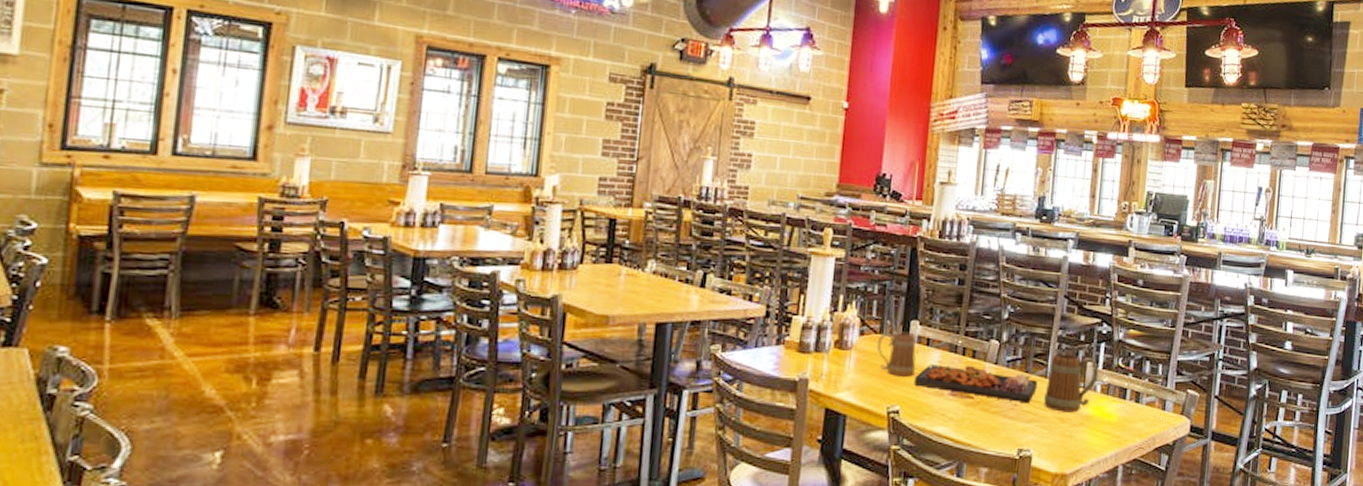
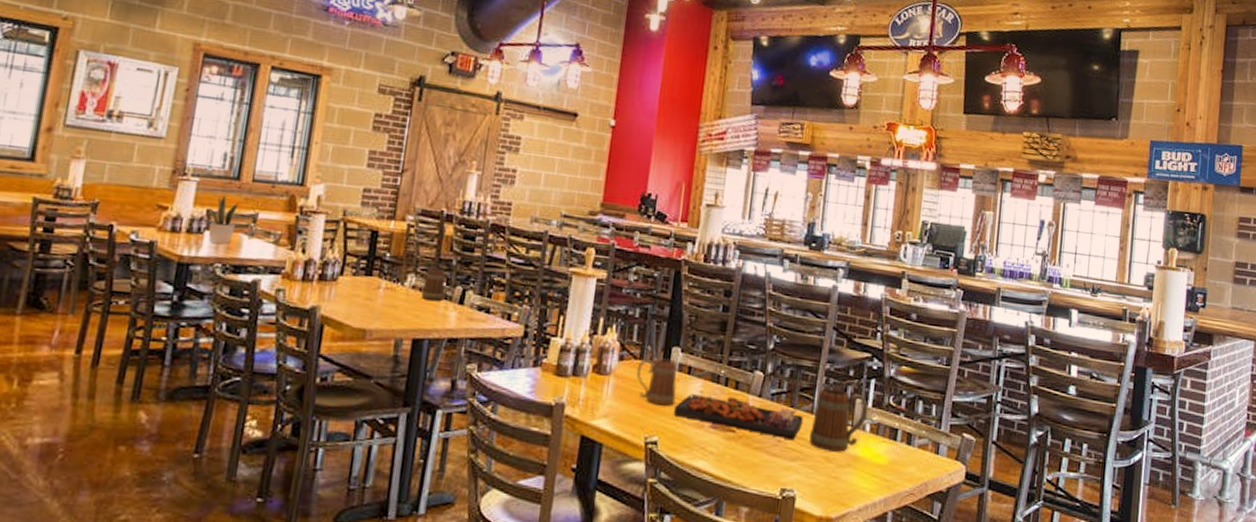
potted plant: none [440,186,477,238] -> present [207,193,242,245]
beer mug: none [662,254,697,286] -> present [421,268,457,302]

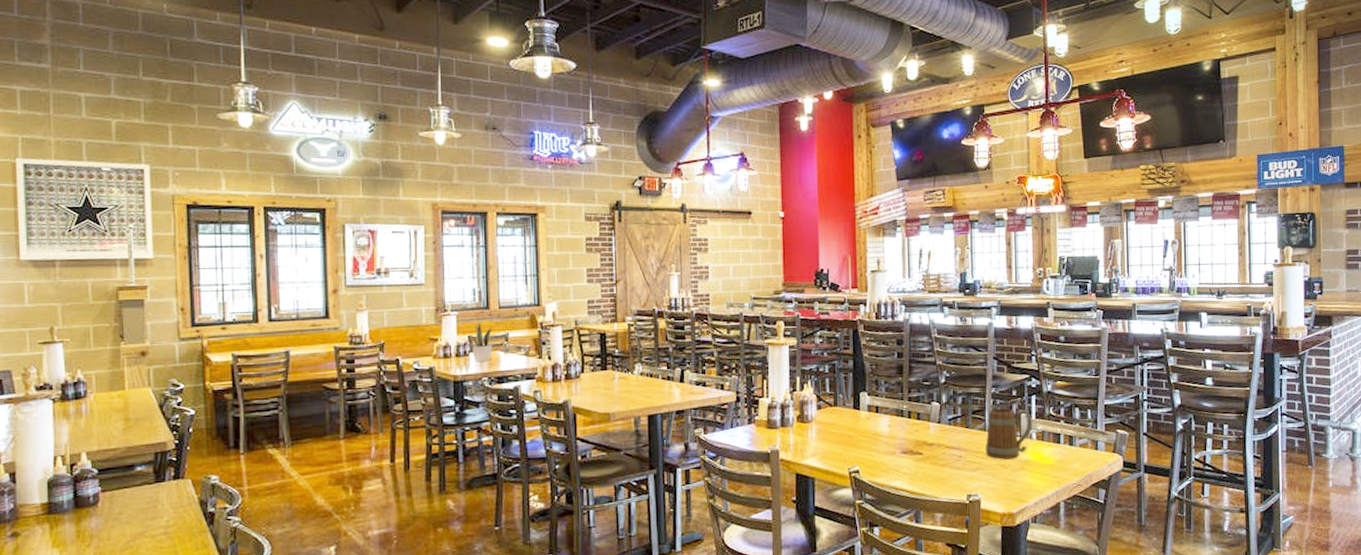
beer mug: present [421,268,457,302] -> none [648,356,675,383]
beer mug: present [636,358,678,407] -> none [833,402,869,442]
food tray: present [674,394,804,441] -> none [869,426,978,455]

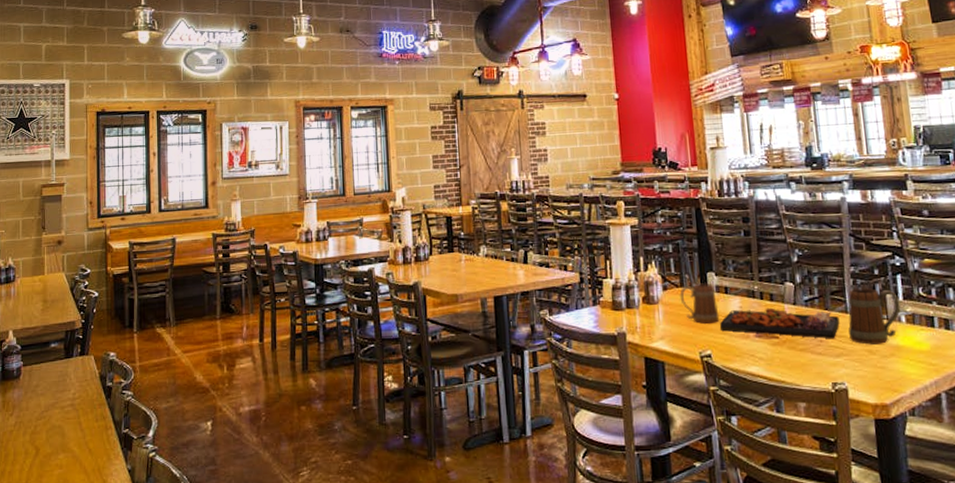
potted plant: present [468,321,496,362] -> none [327,207,351,246]
beer mug: none [833,402,869,442] -> present [680,283,720,325]
food tray: none [869,426,978,455] -> present [720,307,840,339]

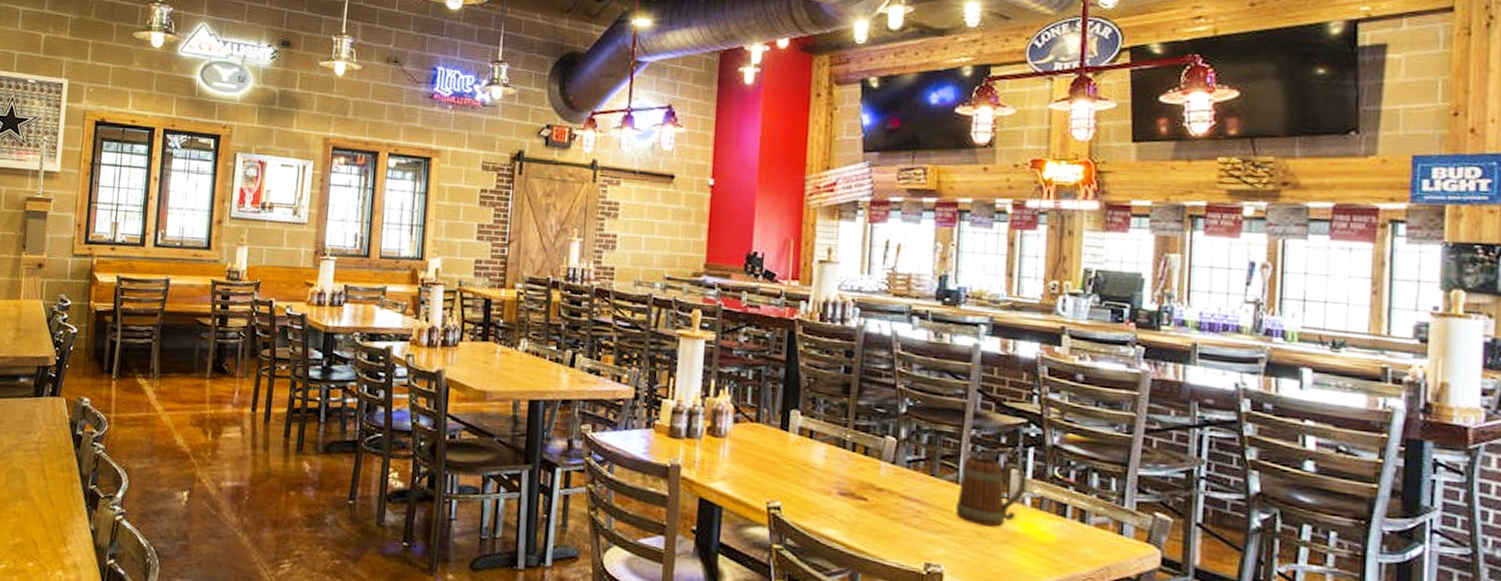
beer mug: present [680,283,720,325] -> none [753,421,799,471]
food tray: present [720,307,840,339] -> none [797,459,947,512]

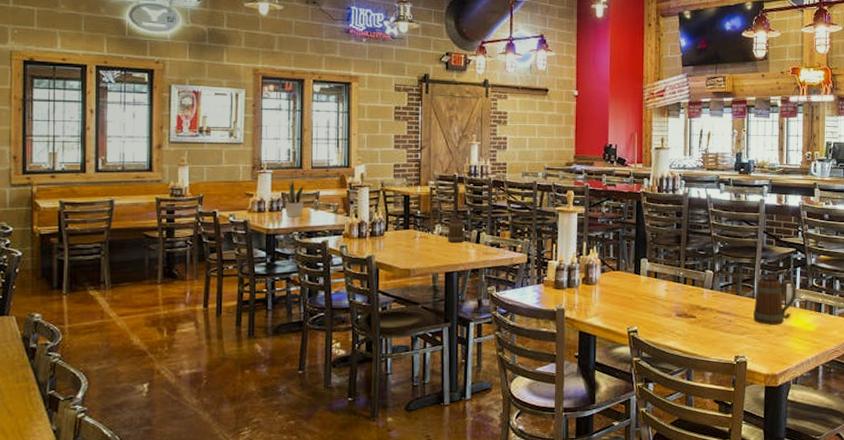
potted plant: none [344,270,373,316] -> present [281,179,307,218]
beer mug: none [534,333,566,365] -> present [447,219,472,243]

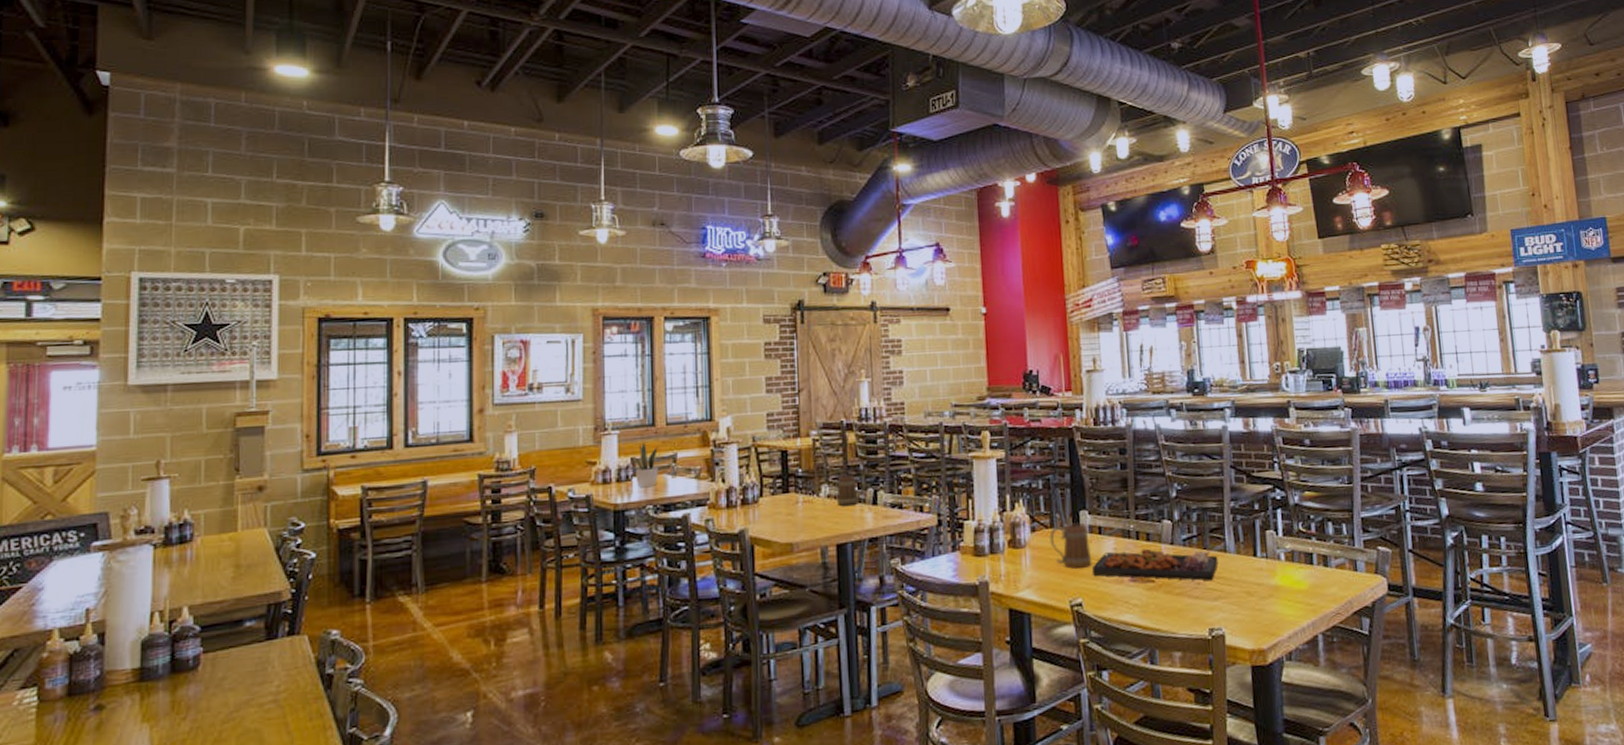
beer mug: none [615,268,648,304] -> present [1049,522,1092,570]
food tray: none [648,291,747,320] -> present [1092,548,1219,581]
beer mug: present [753,278,797,325] -> none [1227,524,1280,586]

